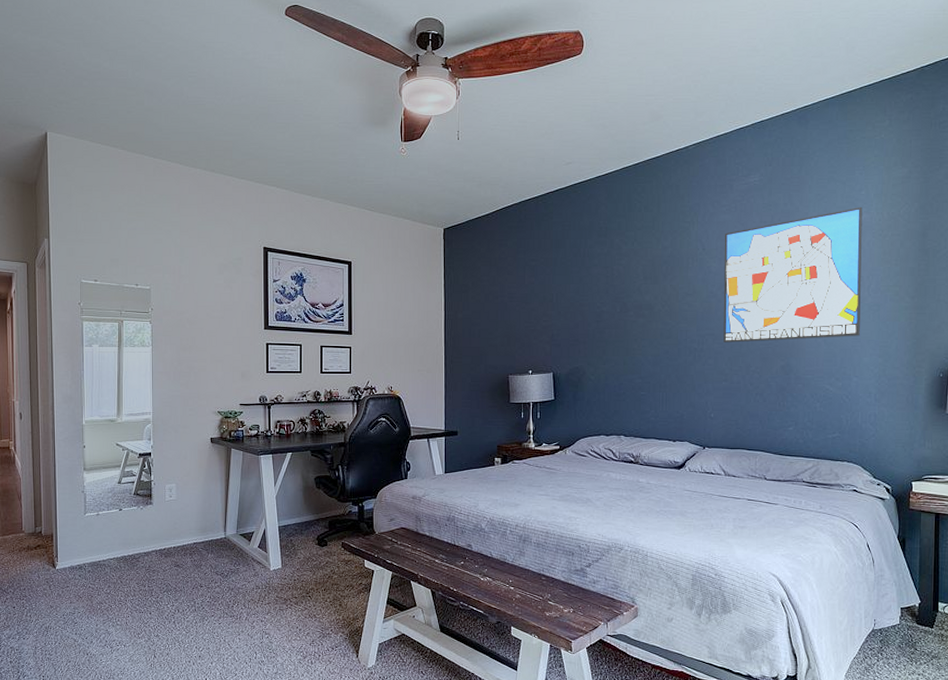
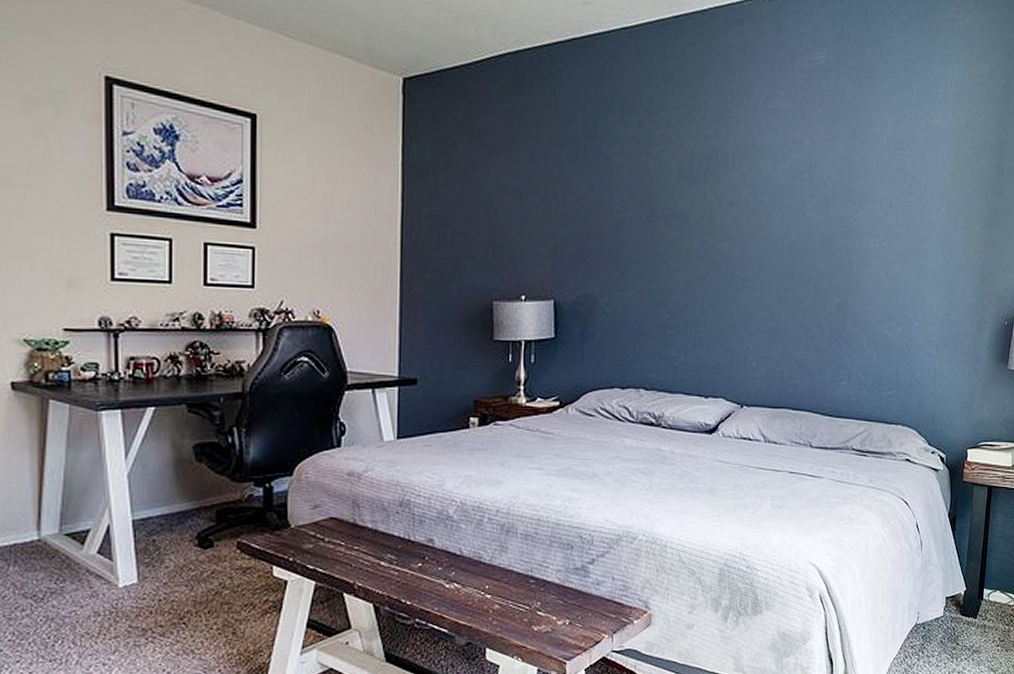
wall art: present [723,206,863,342] -> none [772,107,939,272]

